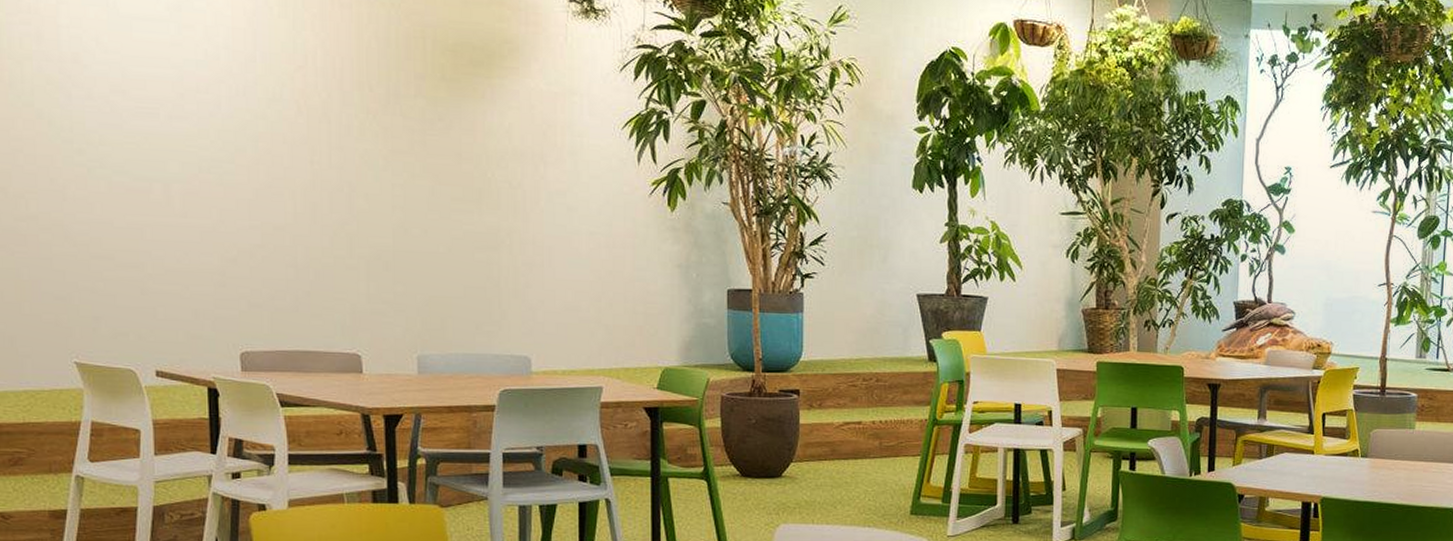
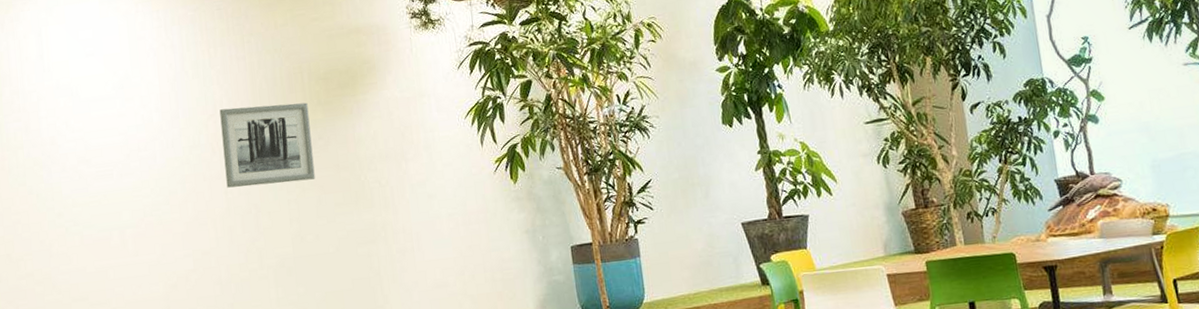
wall art: none [311,62,430,166] -> present [219,102,315,188]

